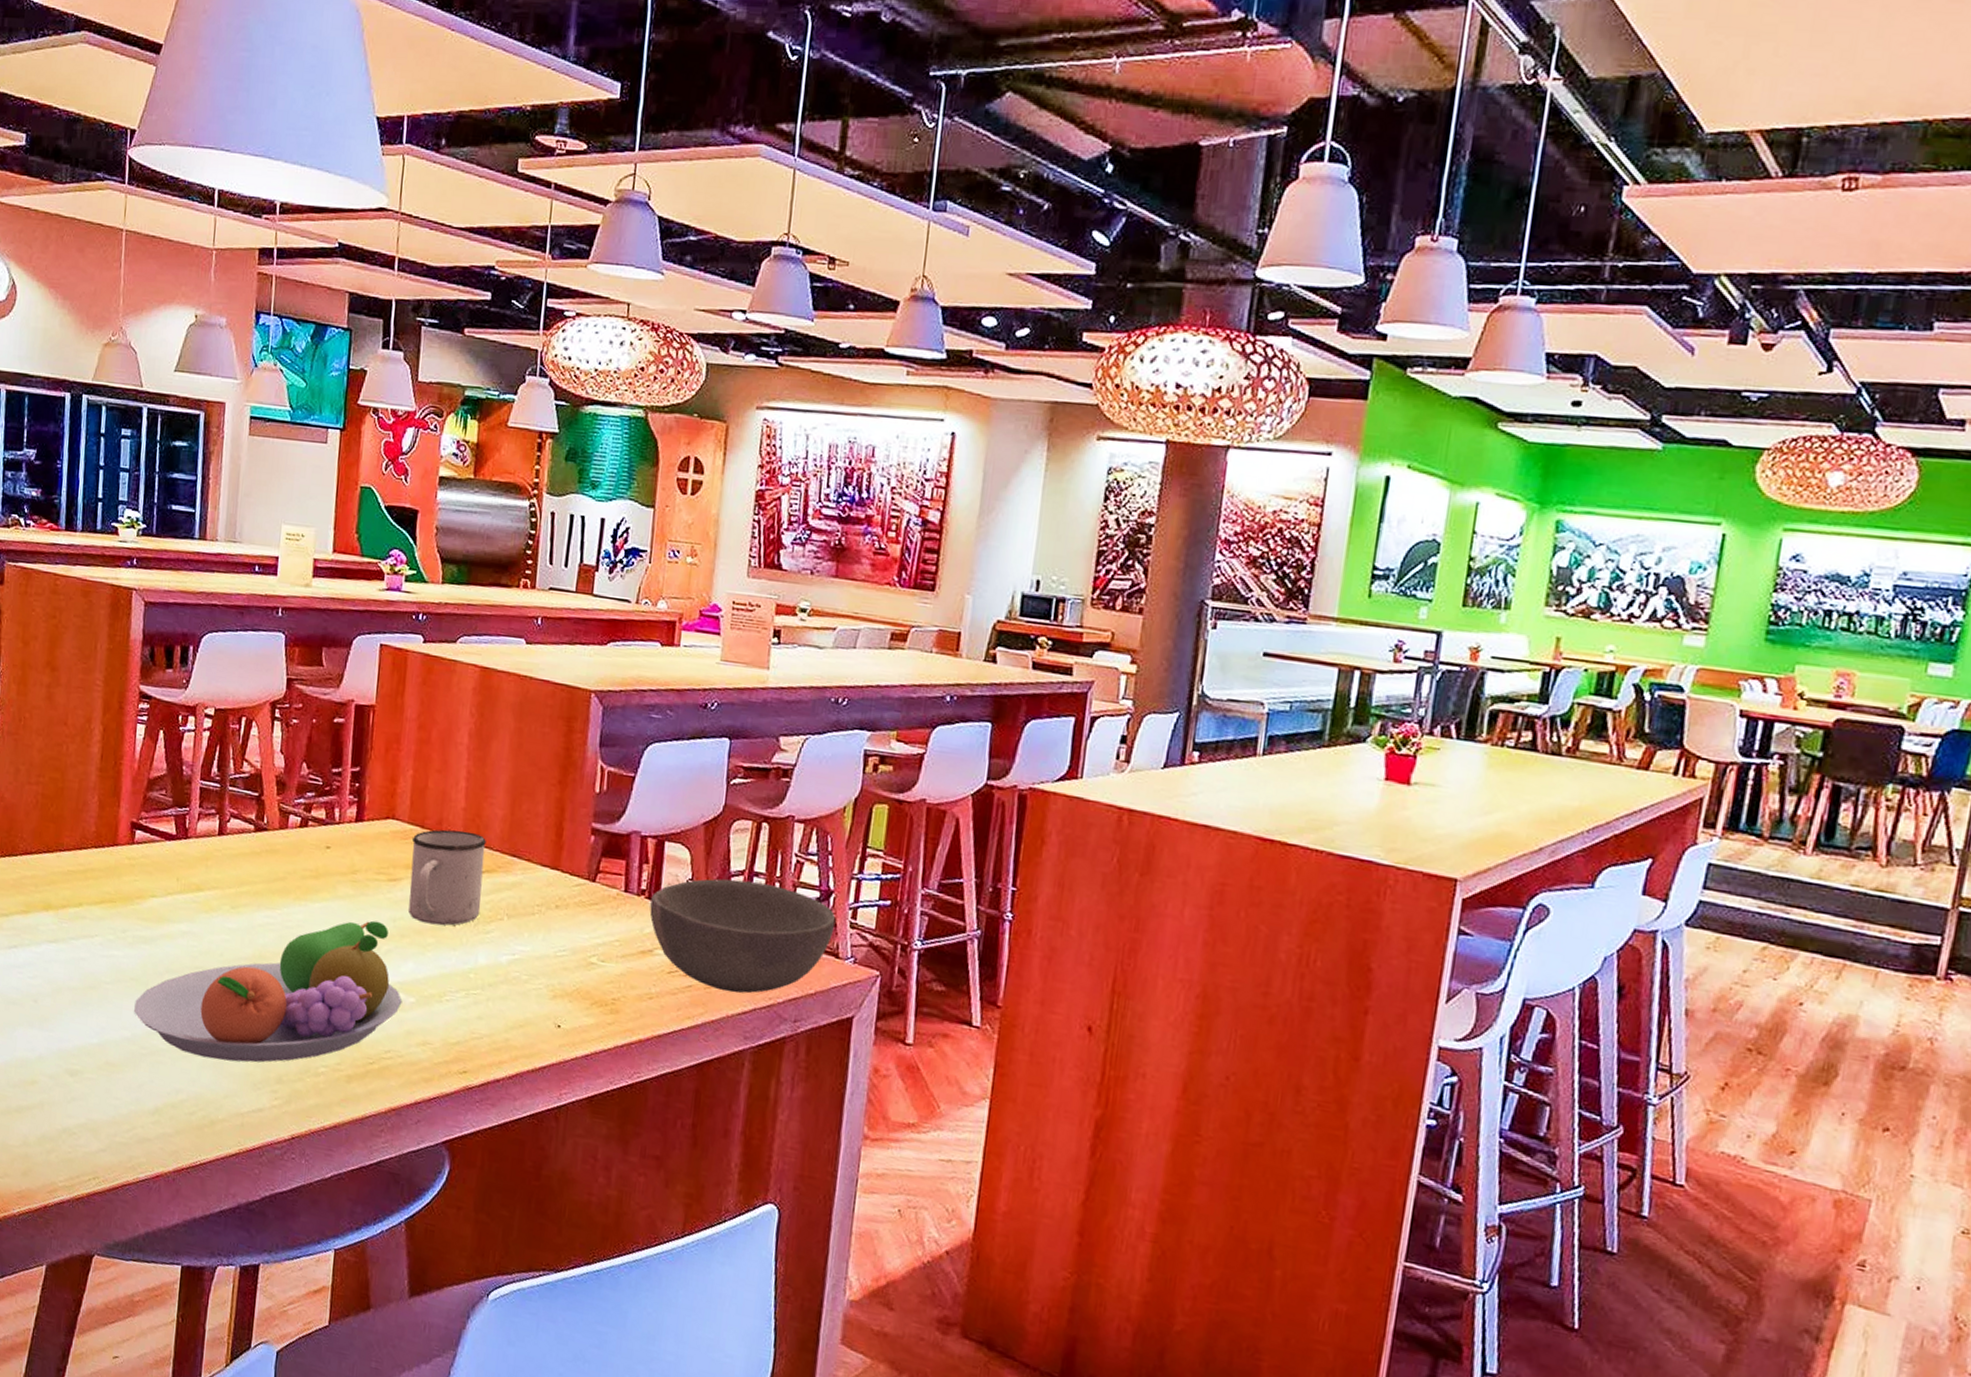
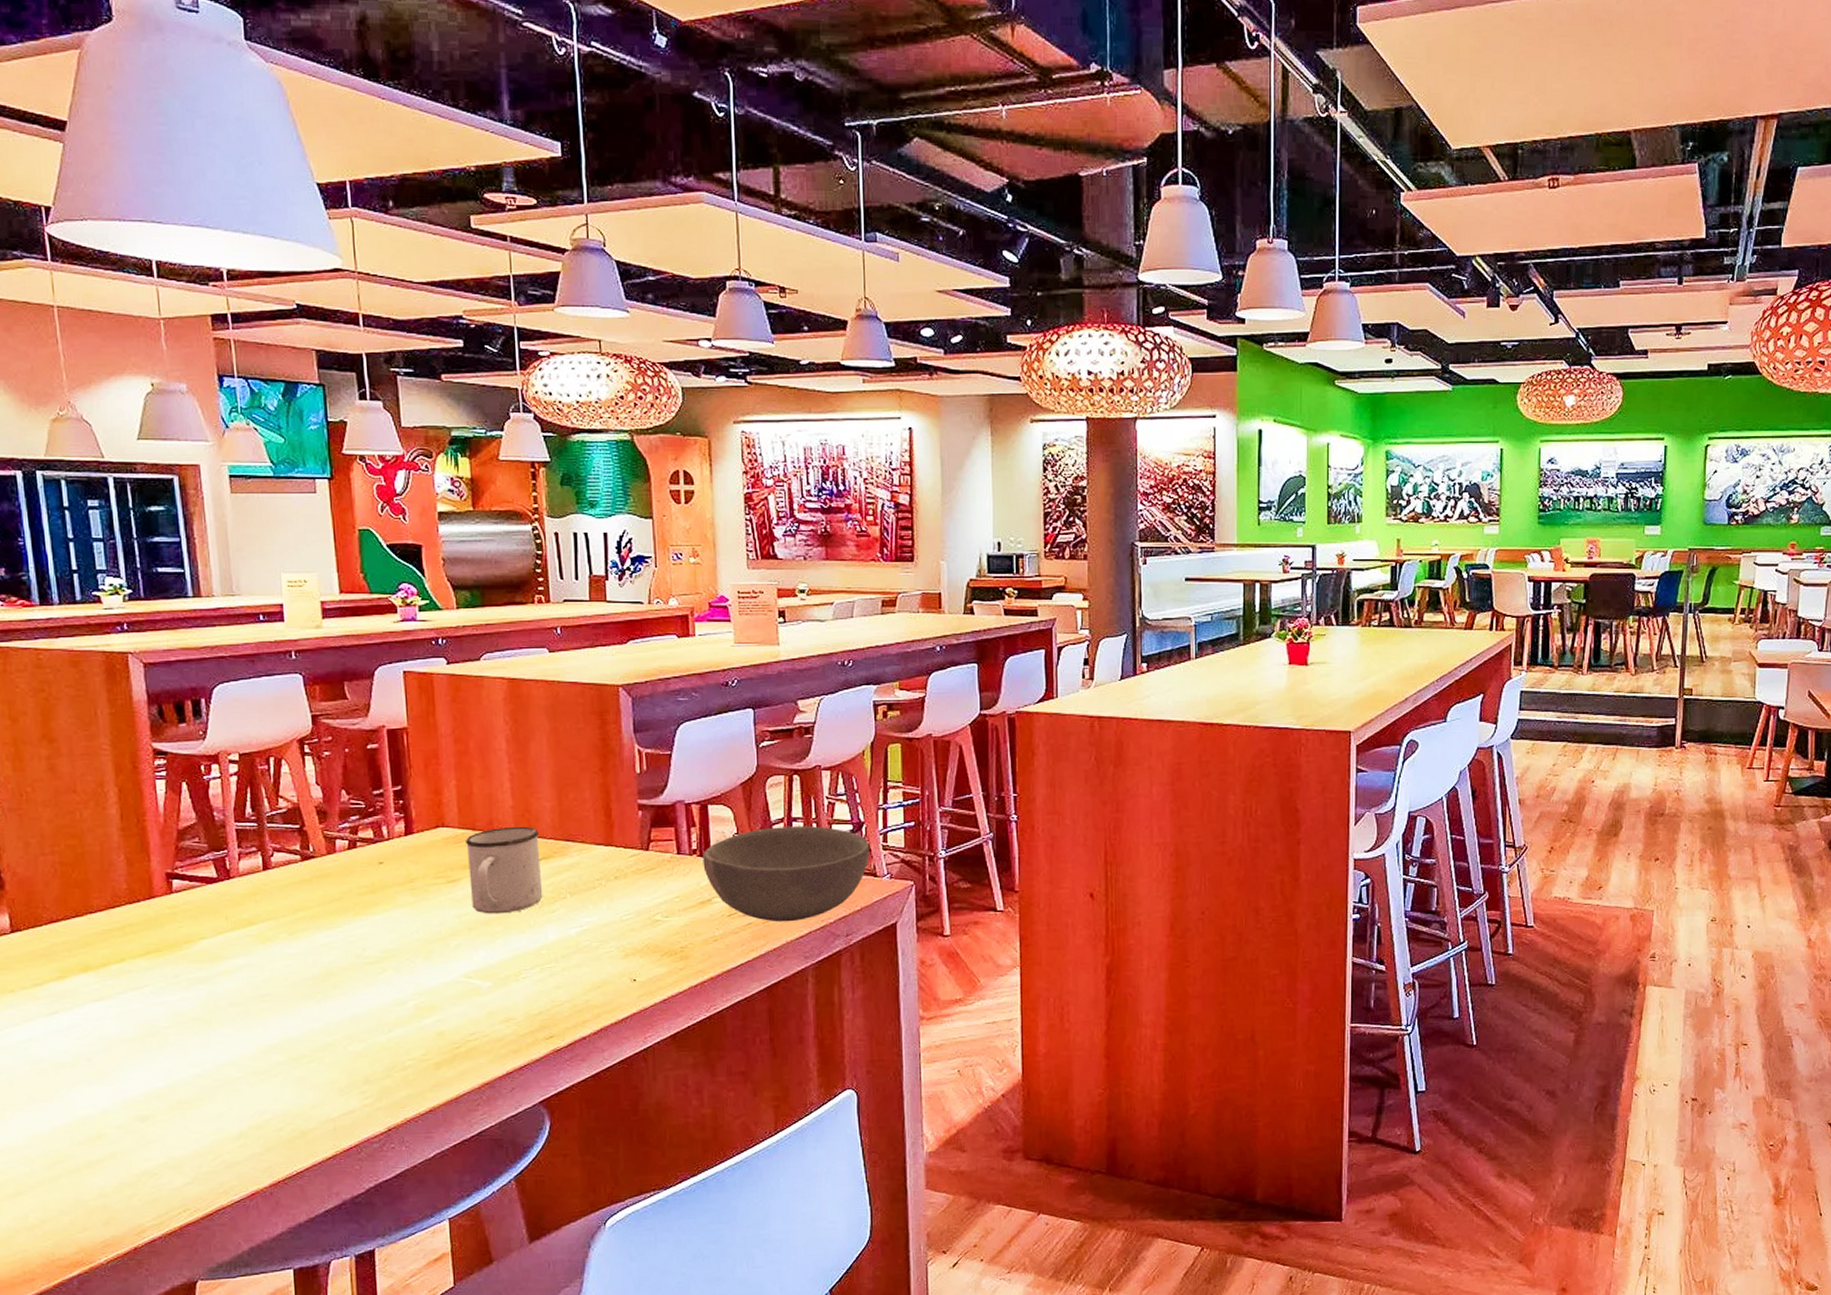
fruit bowl: present [134,920,403,1063] -> none [200,921,480,1076]

